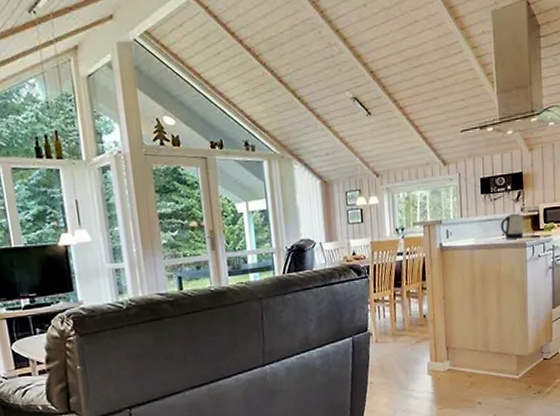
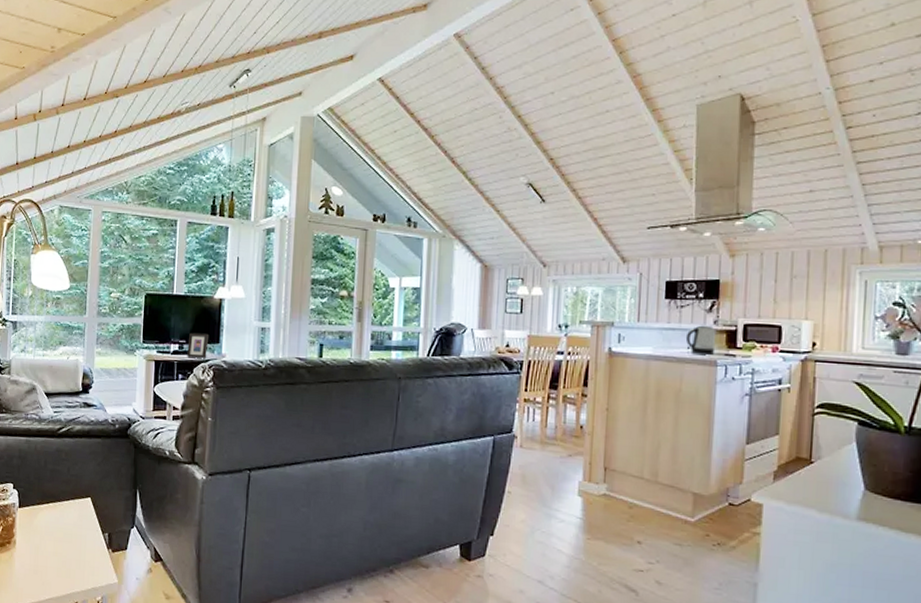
picture frame: none [38,283,63,311] -> present [187,332,209,359]

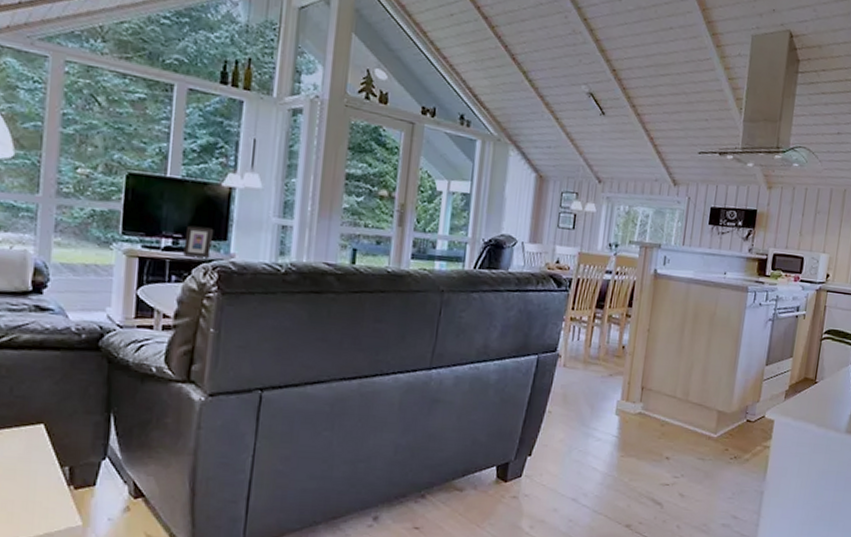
kettle: present [685,325,717,356] -> none [723,252,751,283]

